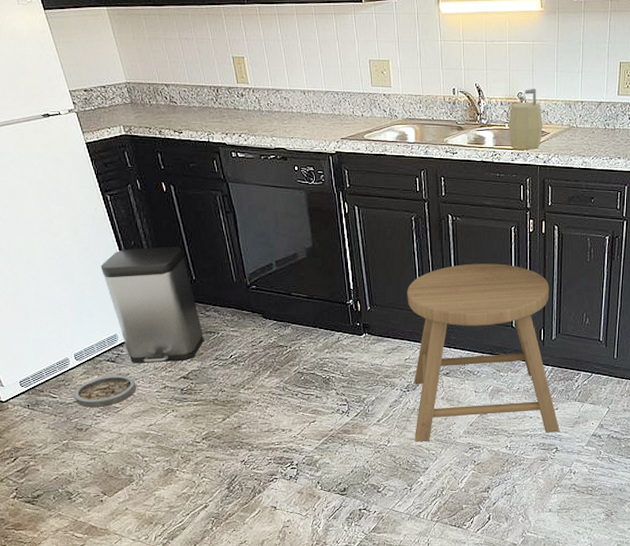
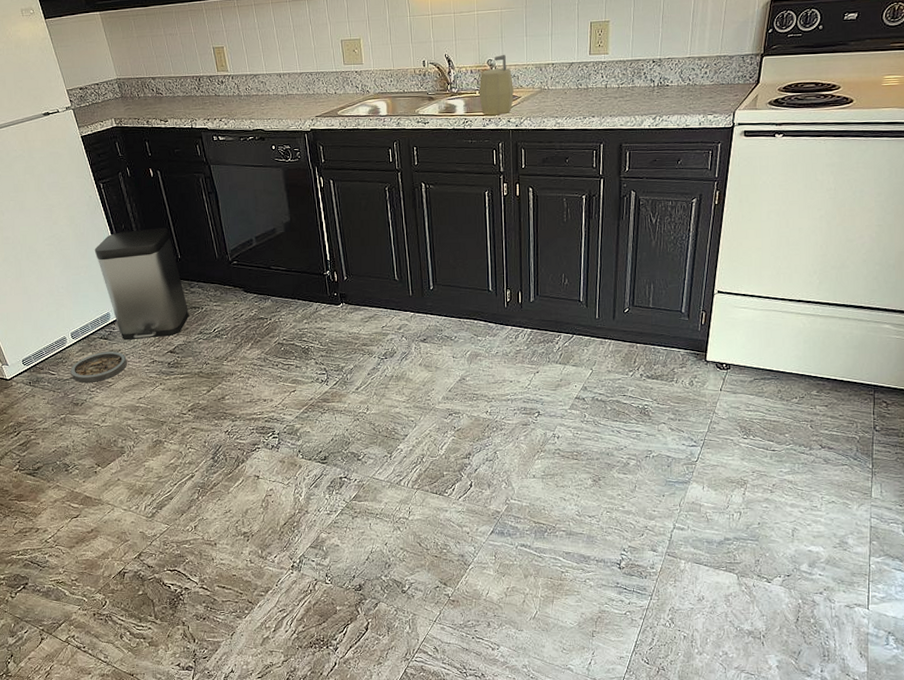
stool: present [407,263,560,442] -> none [382,228,541,409]

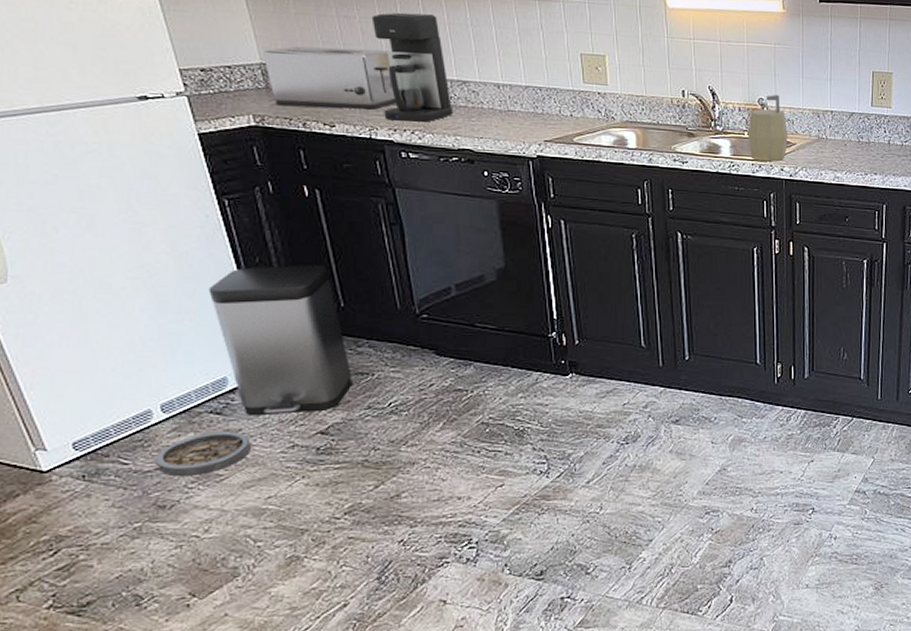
toaster: none [118,57,208,110] -> present [263,46,397,110]
coffee maker: none [188,24,248,112] -> present [371,12,453,122]

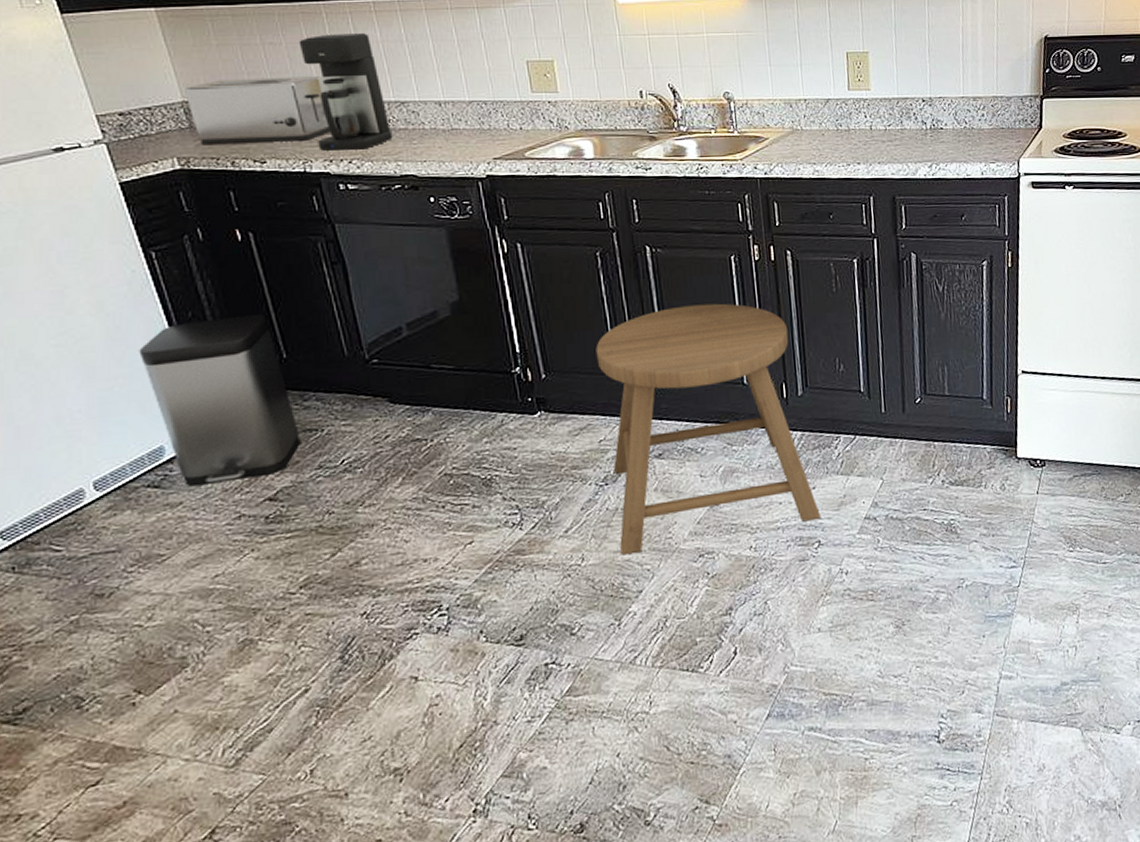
pet bowl: present [156,431,252,476] -> none [91,505,195,560]
stool: none [626,289,816,508] -> present [595,303,821,556]
soap dispenser: present [747,94,788,162] -> none [714,86,760,161]

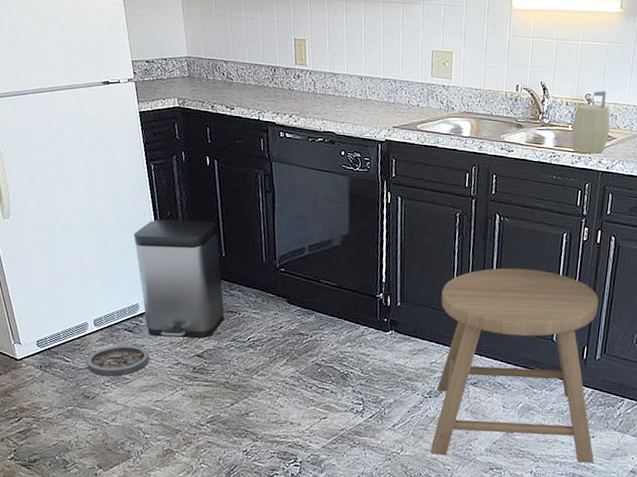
pet bowl: none [91,505,195,560] -> present [86,345,150,377]
toaster: present [185,76,331,146] -> none [189,43,282,96]
coffee maker: present [299,33,393,151] -> none [270,14,324,108]
soap dispenser: none [714,86,760,161] -> present [571,90,610,155]

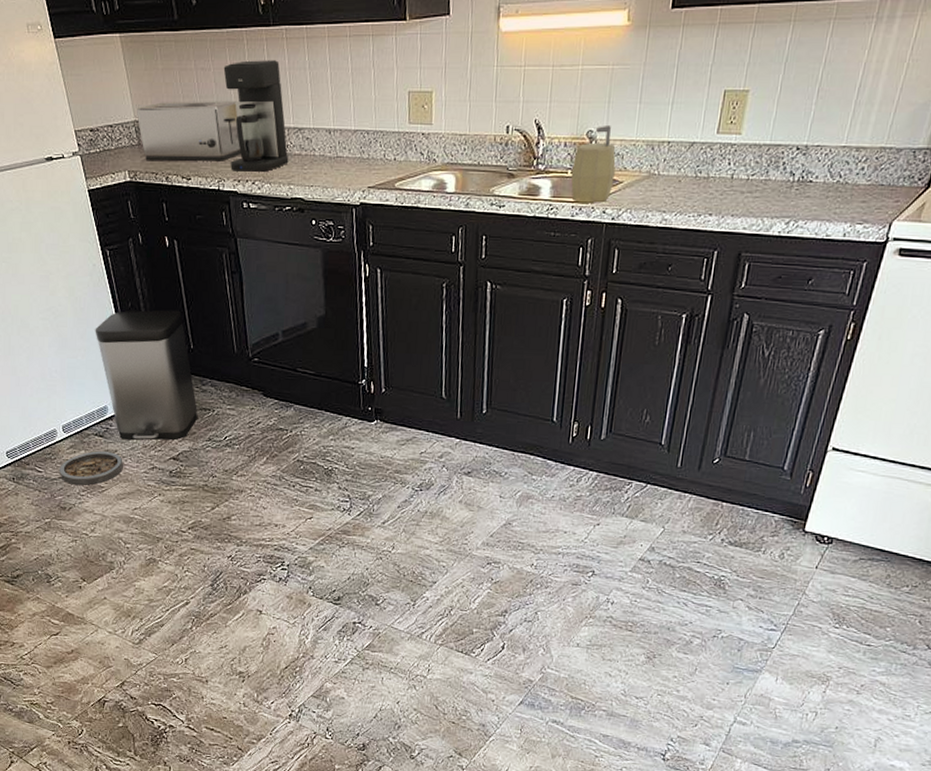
toaster: none [189,43,282,96] -> present [136,101,241,161]
coffee maker: none [270,14,324,108] -> present [223,60,289,172]
stool: present [430,268,599,463] -> none [424,342,604,553]

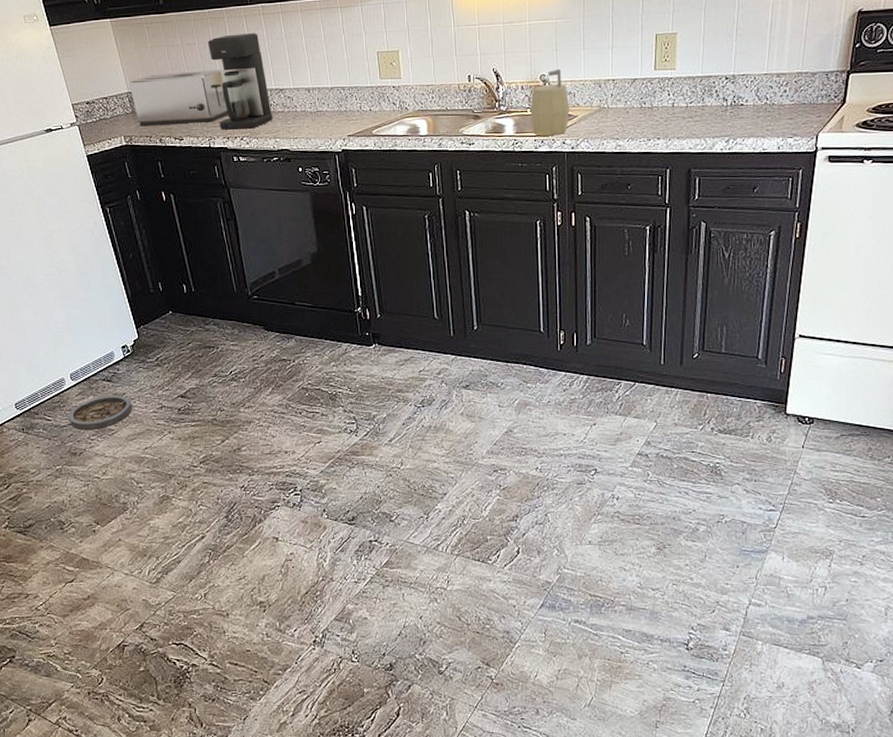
pedal bin: present [95,309,198,441] -> none [98,257,203,383]

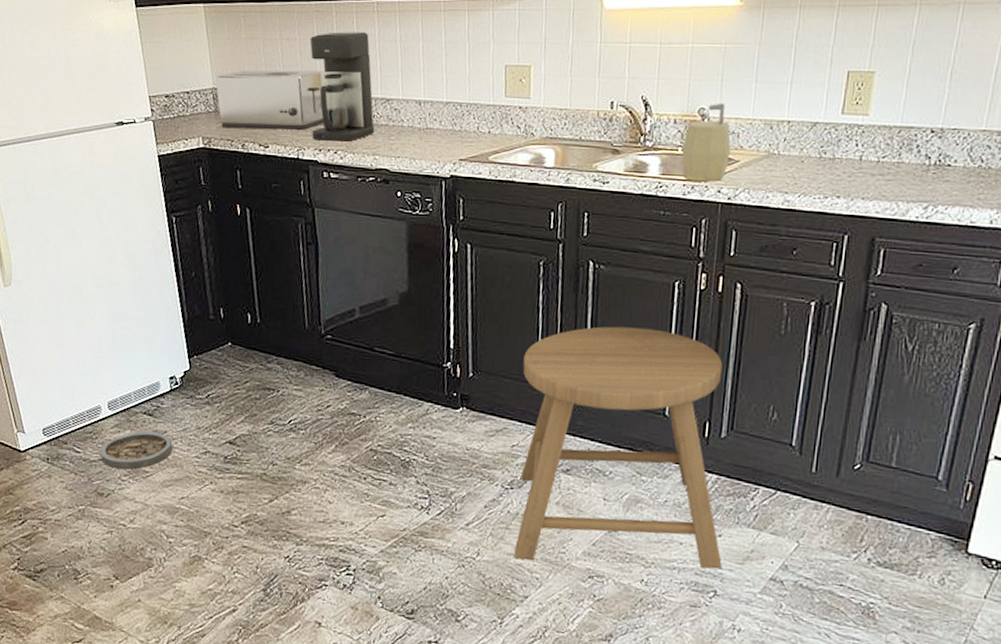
stool: none [420,262,599,464] -> present [514,326,723,569]

